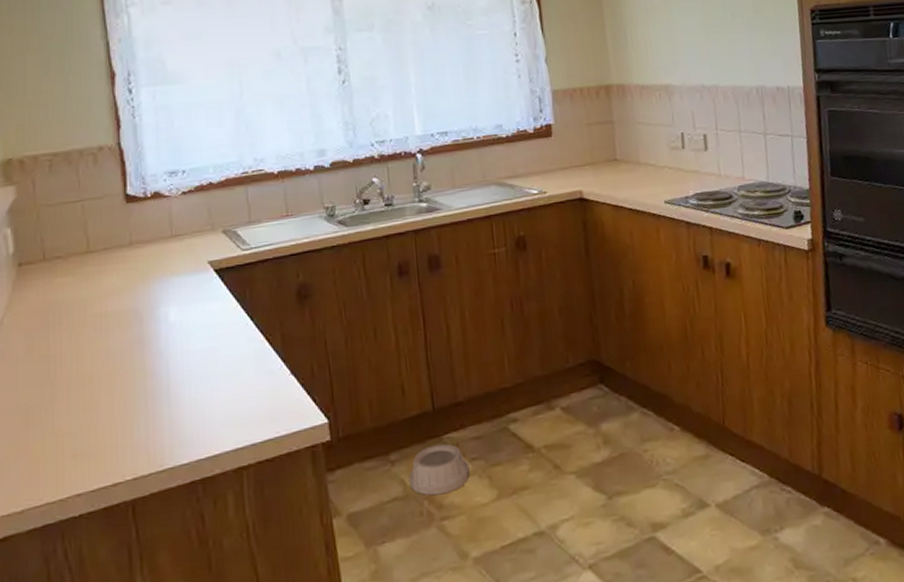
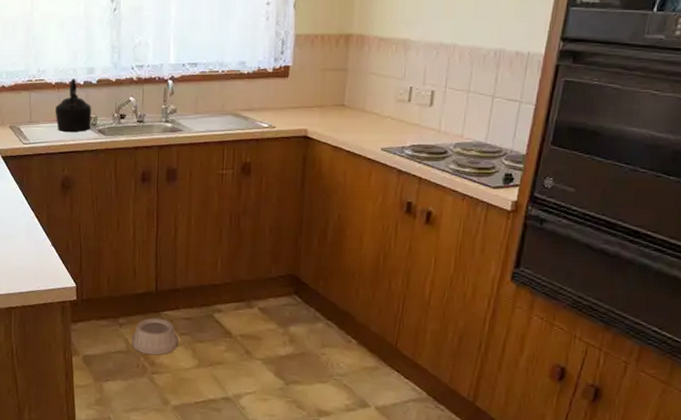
kettle: none [280,164,329,229] -> present [54,78,92,132]

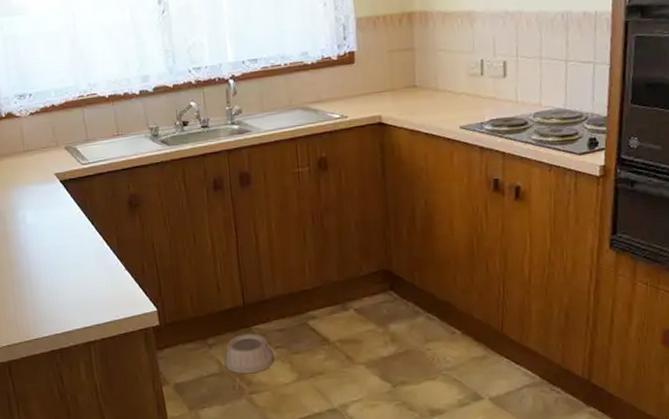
kettle: present [54,78,92,132] -> none [111,89,153,147]

